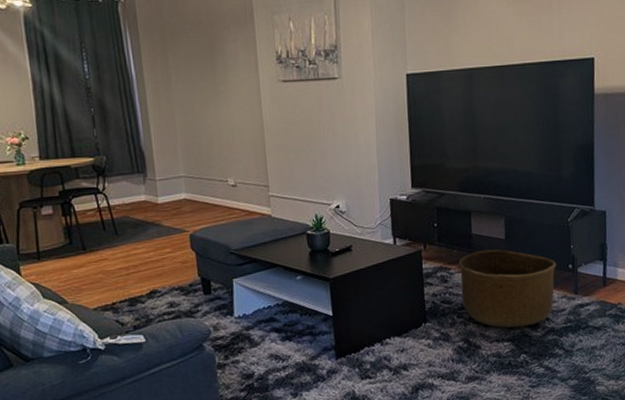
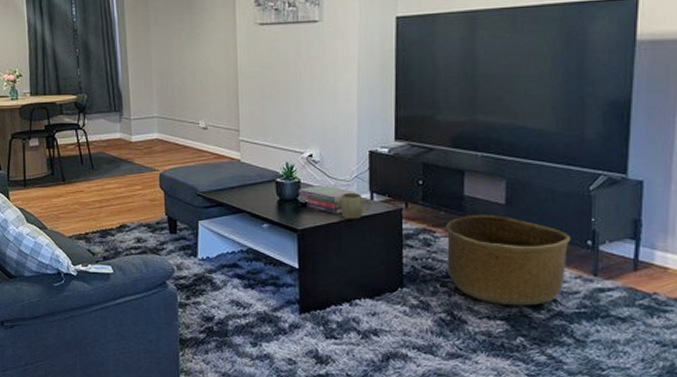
books: none [328,233,382,262] -> present [298,184,357,215]
mug: none [367,238,395,264] -> present [340,192,371,219]

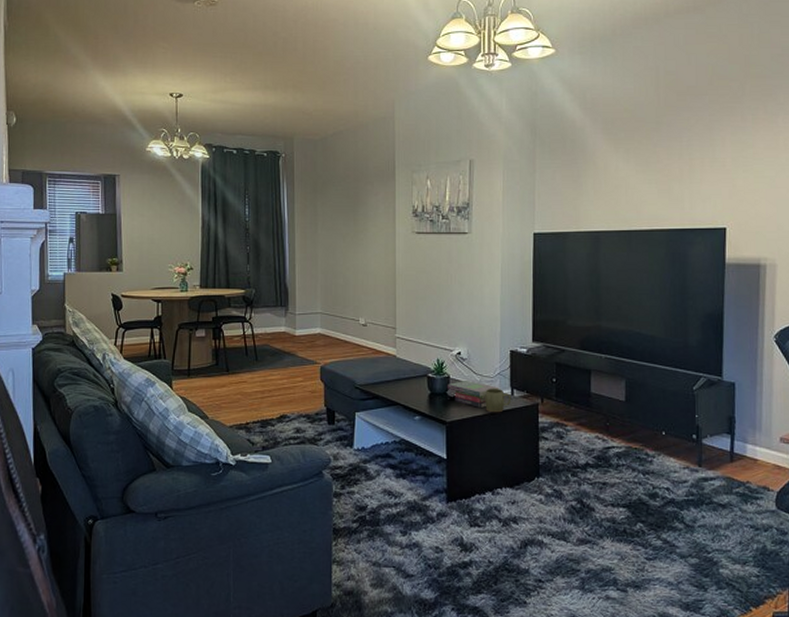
basket: present [445,214,572,306] -> none [575,410,680,494]

